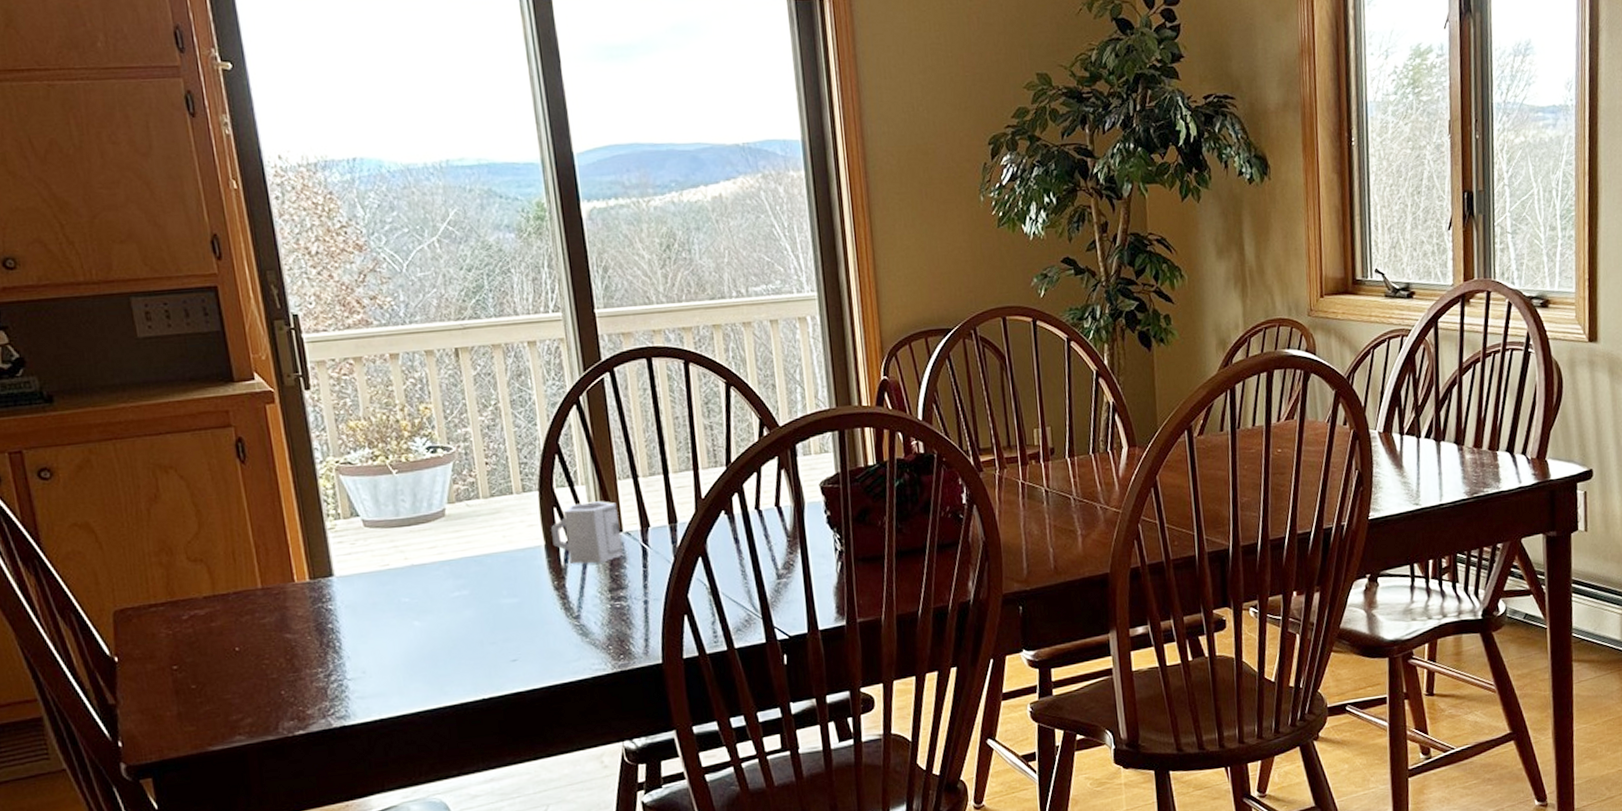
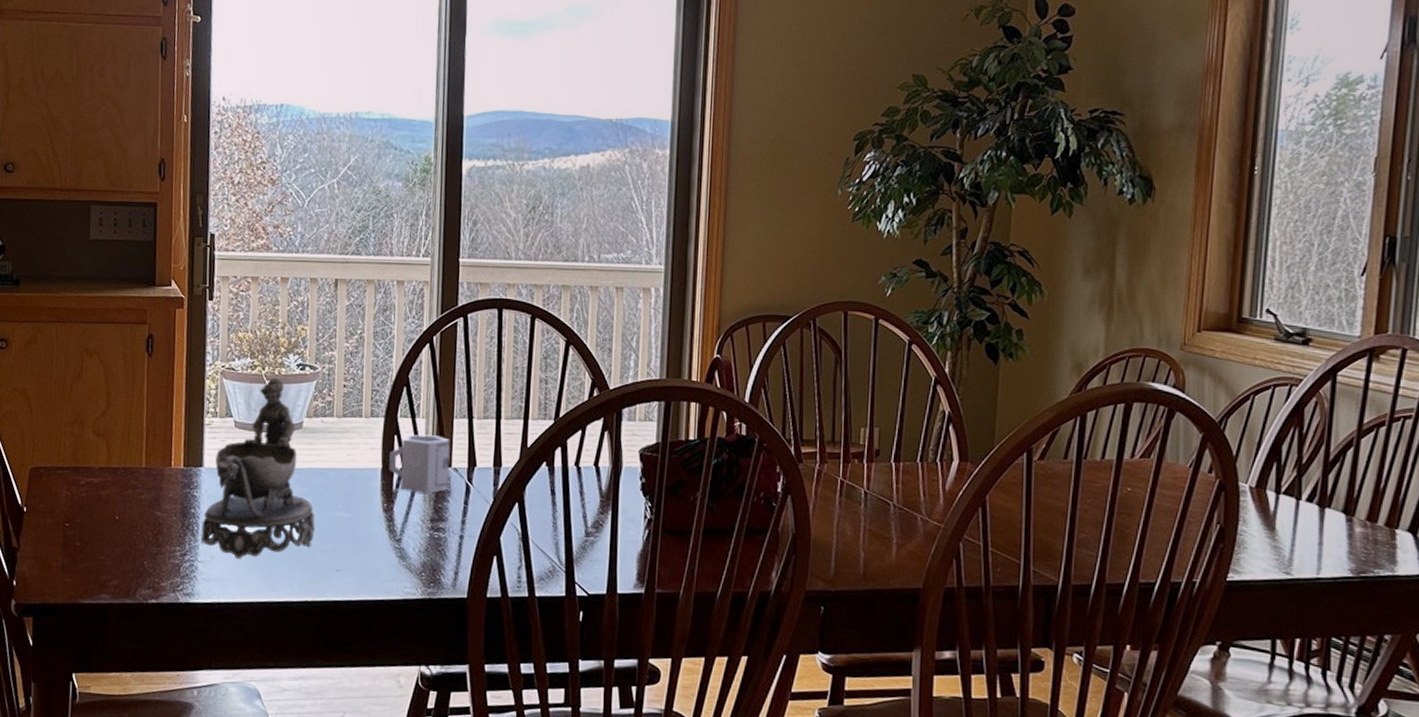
decorative bowl: none [344,464,480,669] -> present [201,377,315,559]

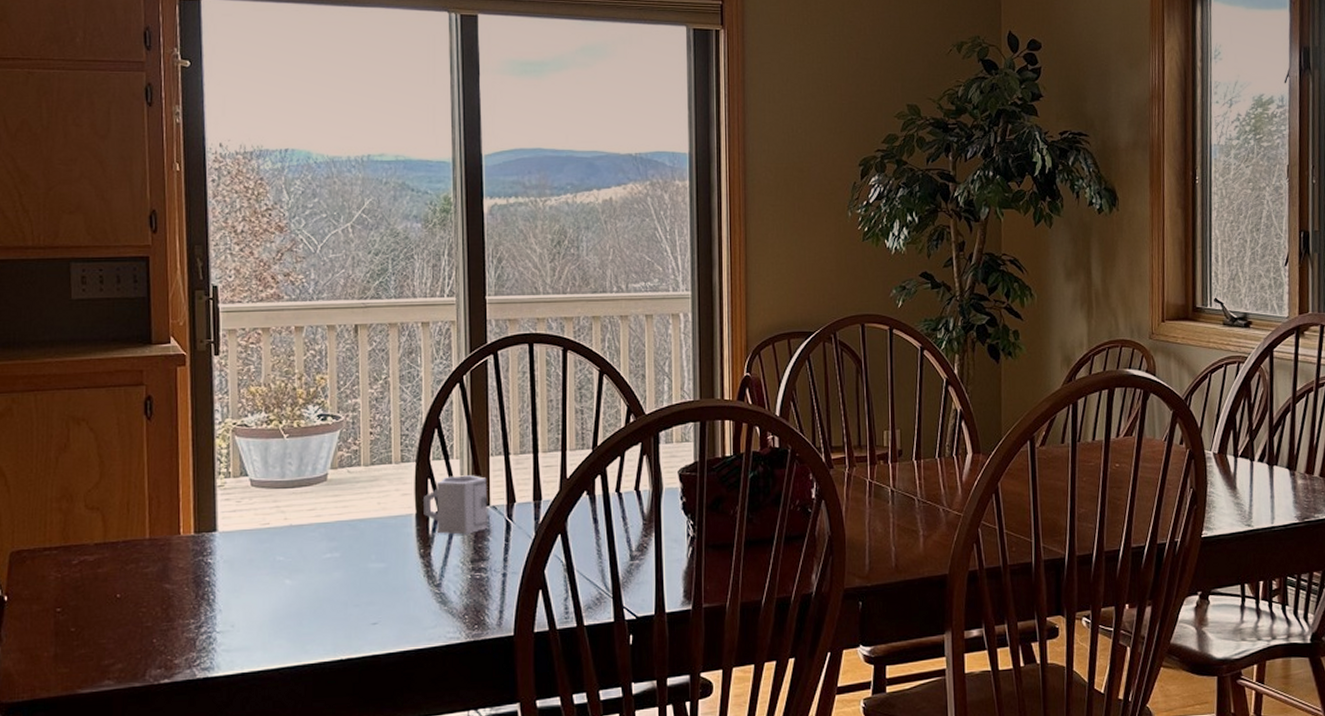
decorative bowl: present [201,377,315,559] -> none [218,430,347,624]

